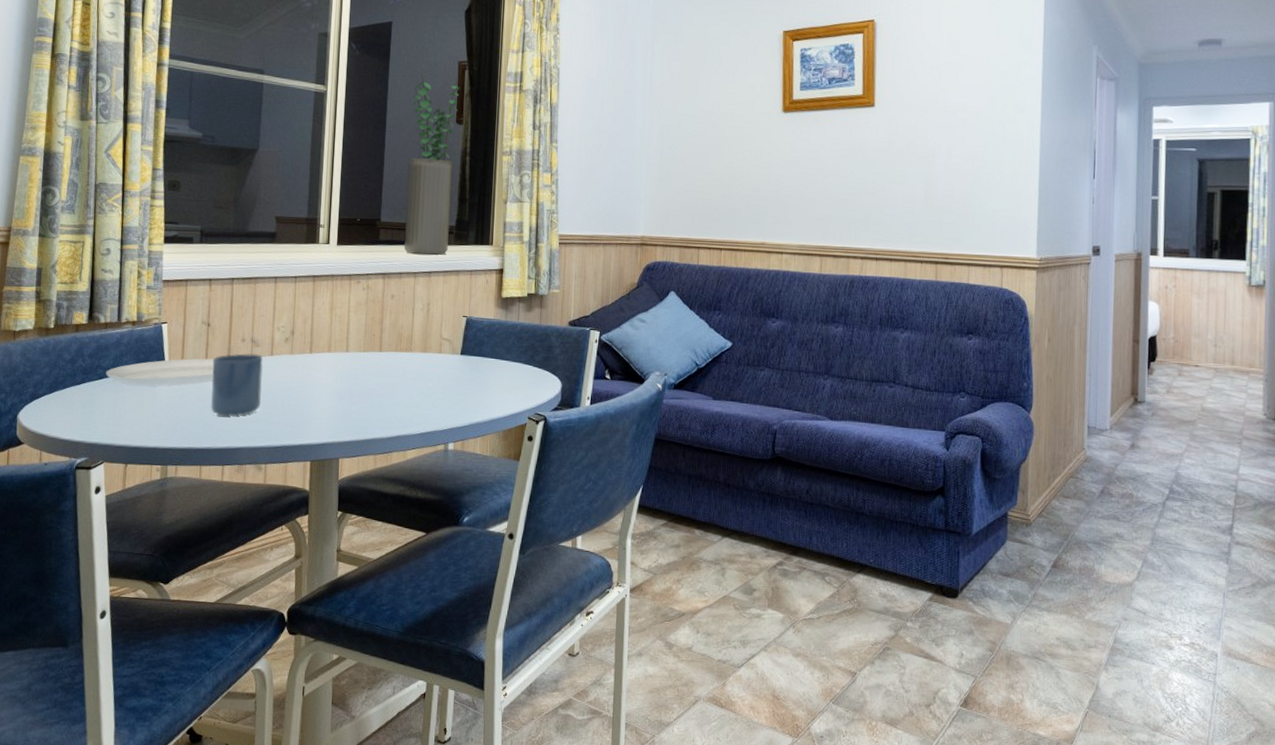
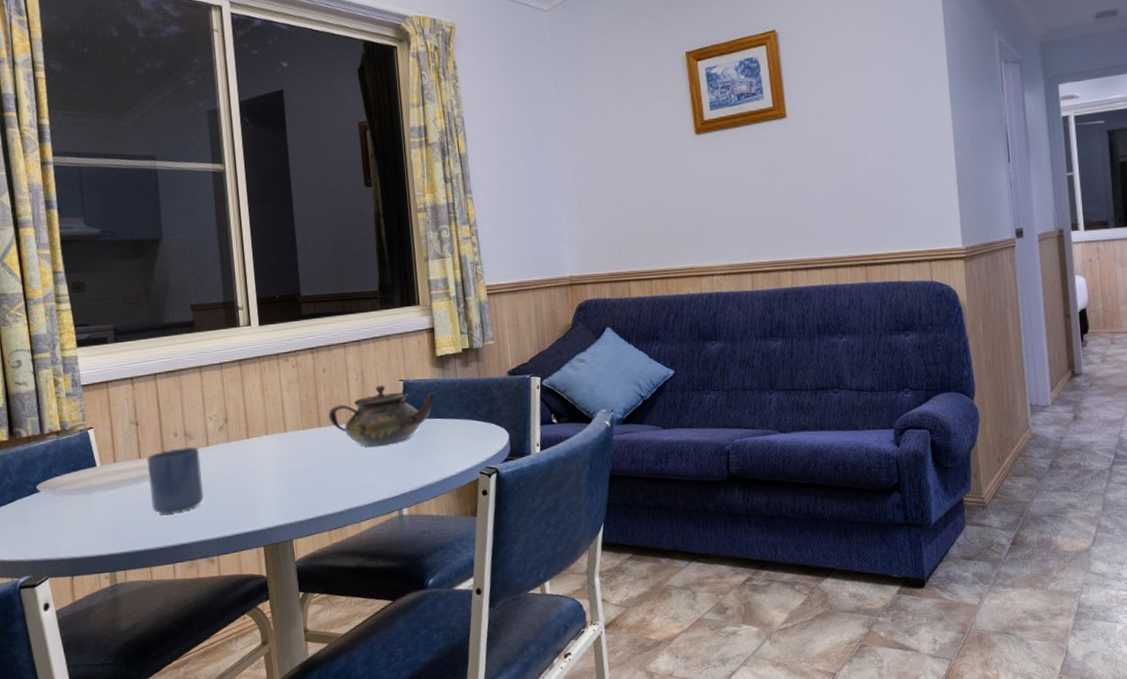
teapot: none [390,318,496,378] -> present [328,385,436,447]
vase: present [405,74,460,255] -> none [316,138,375,325]

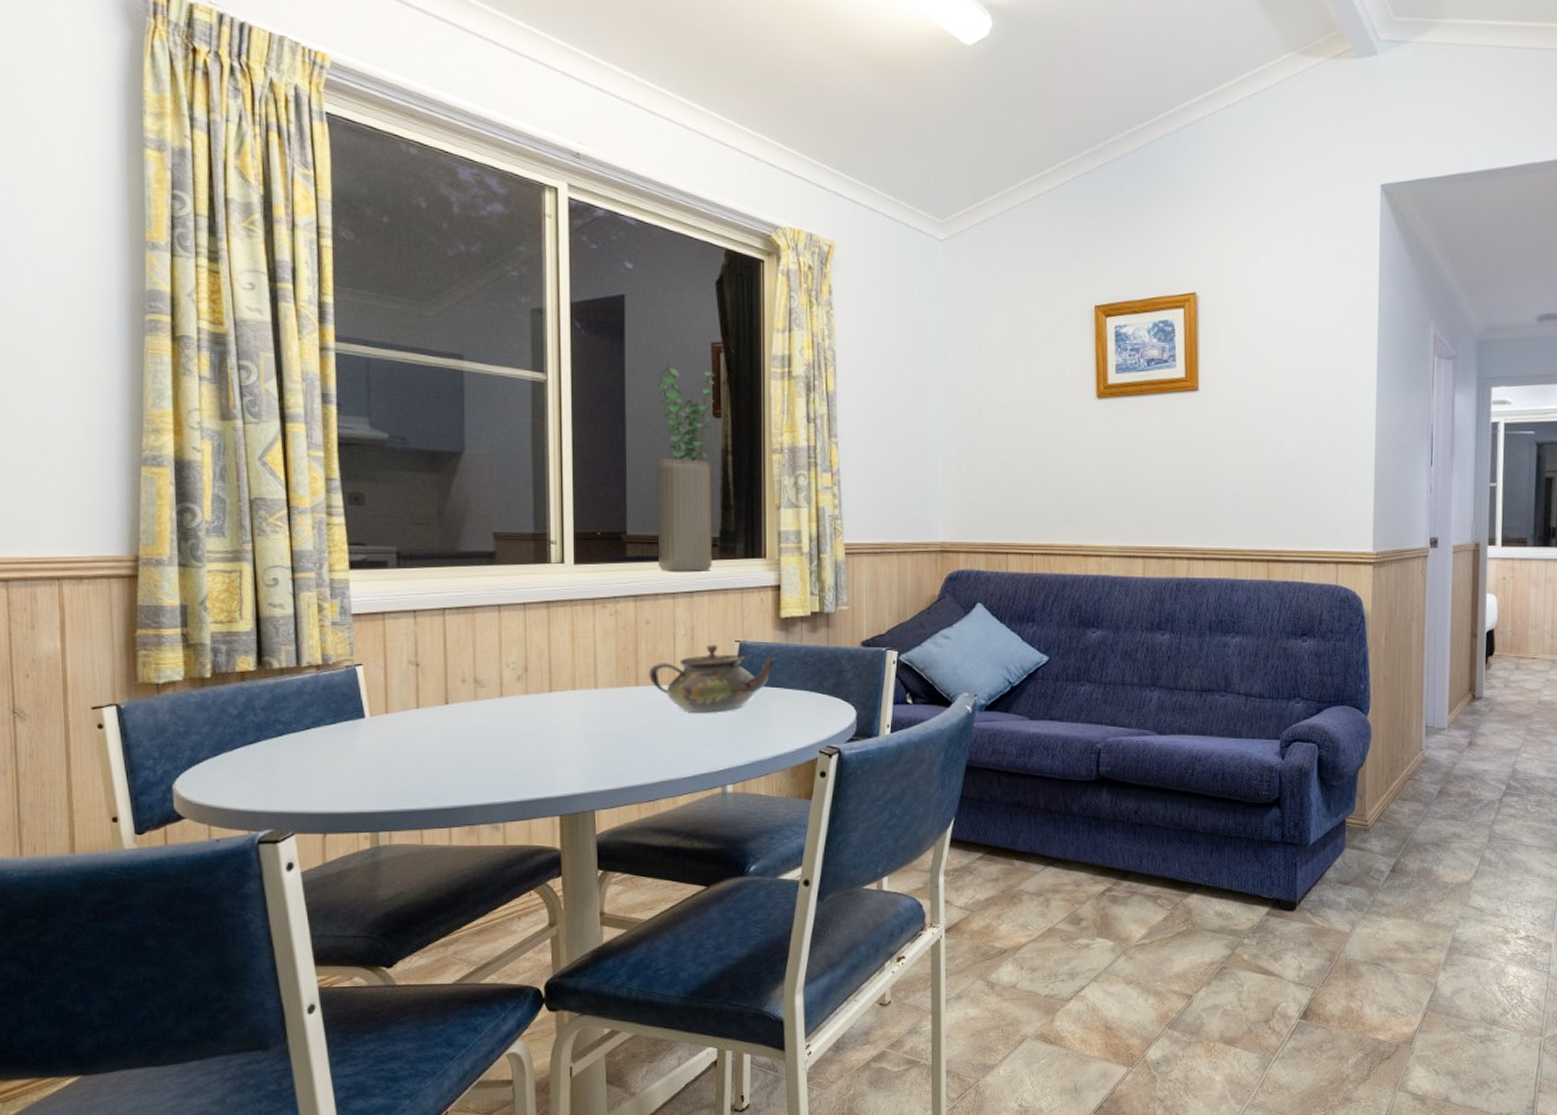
plate: present [35,458,150,497] -> none [286,704,428,742]
cup: present [147,446,204,514] -> none [426,695,492,769]
vase: none [316,138,375,325] -> present [657,358,715,572]

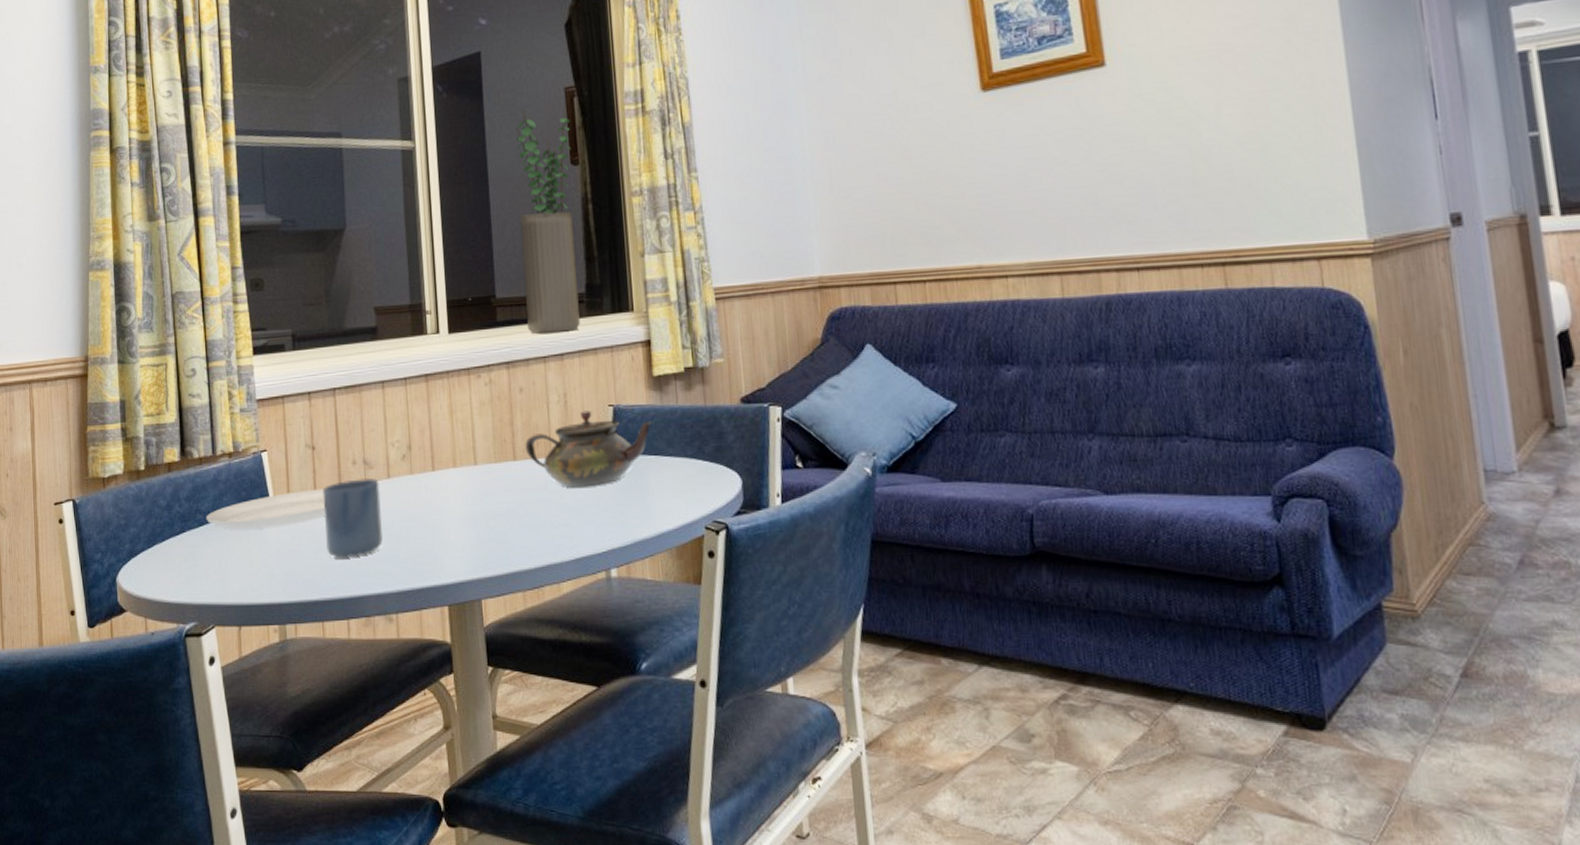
plate: none [286,704,428,742] -> present [205,489,325,531]
cup: none [426,695,492,769] -> present [322,477,383,557]

